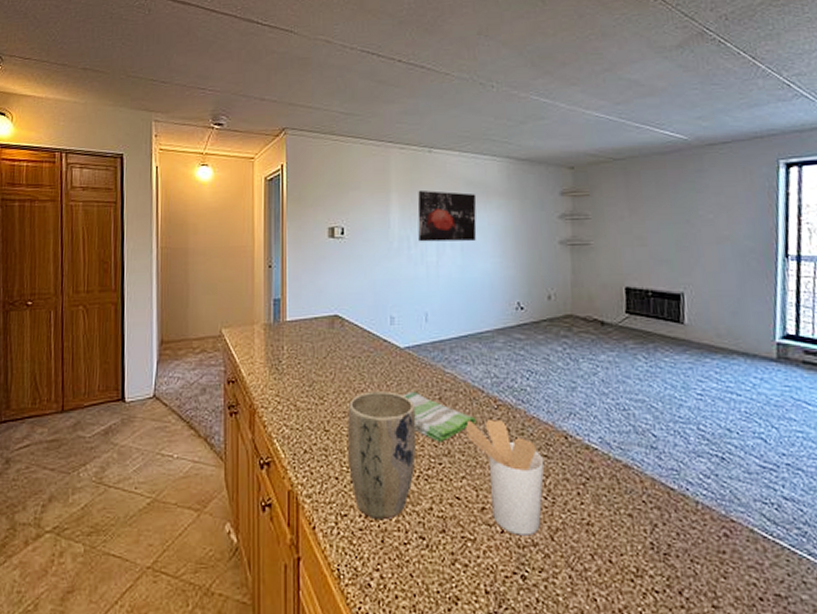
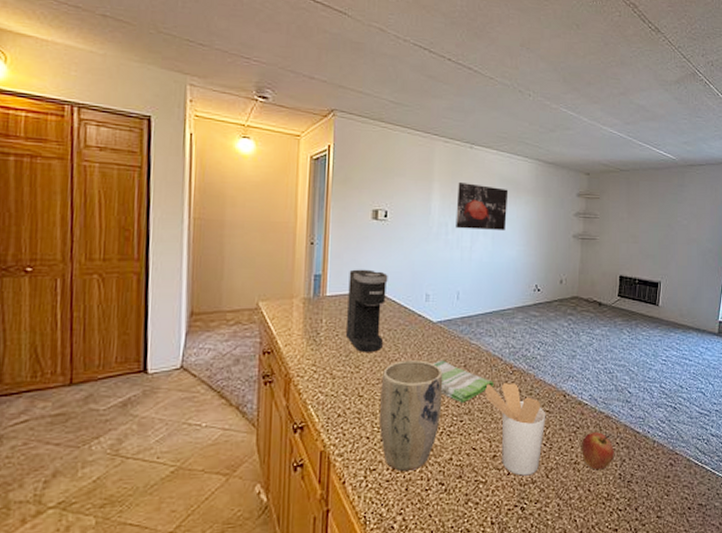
coffee maker: none [307,291,348,382] -> present [345,269,388,352]
fruit: none [594,486,641,536] -> present [582,432,614,470]

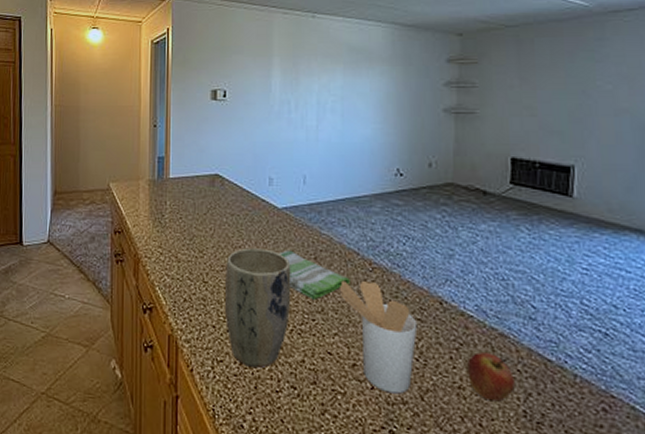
coffee maker: present [345,269,388,352] -> none [188,151,229,237]
wall art: present [456,181,509,230] -> none [299,54,359,106]

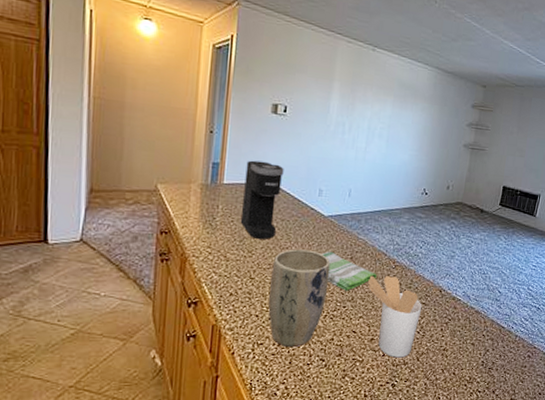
coffee maker: none [188,151,229,237] -> present [240,160,284,239]
fruit: present [467,352,515,402] -> none [451,325,480,357]

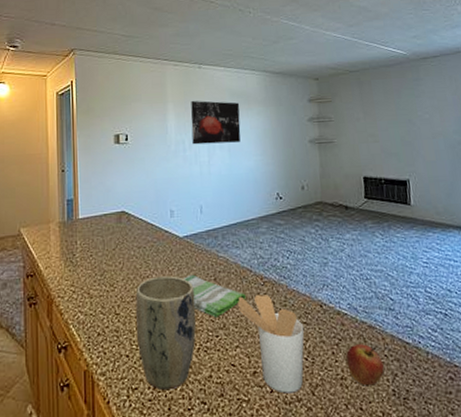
coffee maker: present [240,160,284,239] -> none [98,191,134,271]
wall art: none [352,83,407,134] -> present [191,100,241,145]
fruit: none [451,325,480,357] -> present [346,344,384,386]

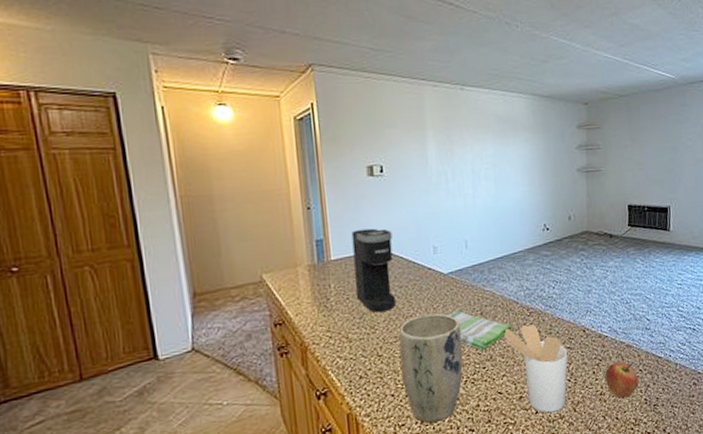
coffee maker: none [98,191,134,271] -> present [351,228,396,313]
wall art: present [191,100,241,145] -> none [453,126,508,176]

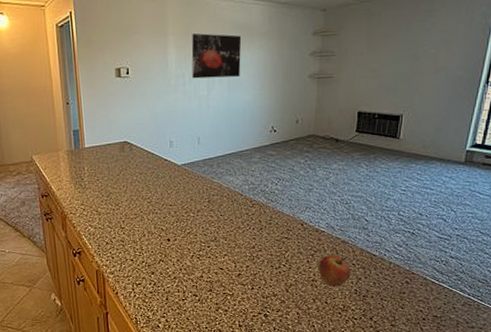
coffee maker: present [351,228,396,313] -> none [101,122,136,193]
plant pot: present [398,313,463,423] -> none [138,198,191,285]
dish towel: present [449,310,513,350] -> none [181,197,236,232]
wall art: none [453,126,508,176] -> present [191,33,242,79]
utensil holder: present [504,324,568,413] -> none [228,214,285,290]

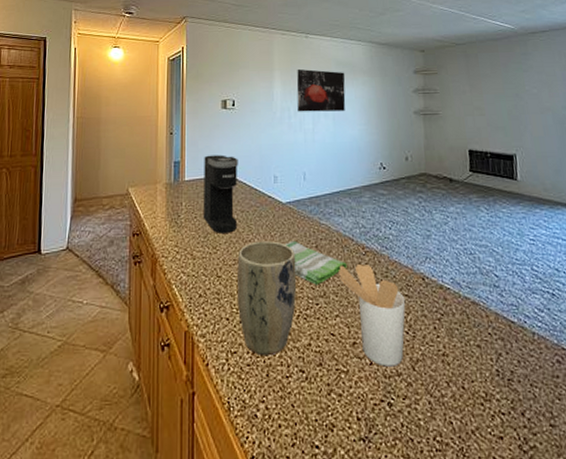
coffee maker: none [101,122,136,193] -> present [203,155,238,233]
plant pot: none [138,198,191,285] -> present [237,241,297,355]
dish towel: none [181,197,236,232] -> present [285,240,347,285]
utensil holder: none [228,214,285,290] -> present [339,264,406,367]
fruit: present [319,255,350,287] -> none [448,320,488,364]

